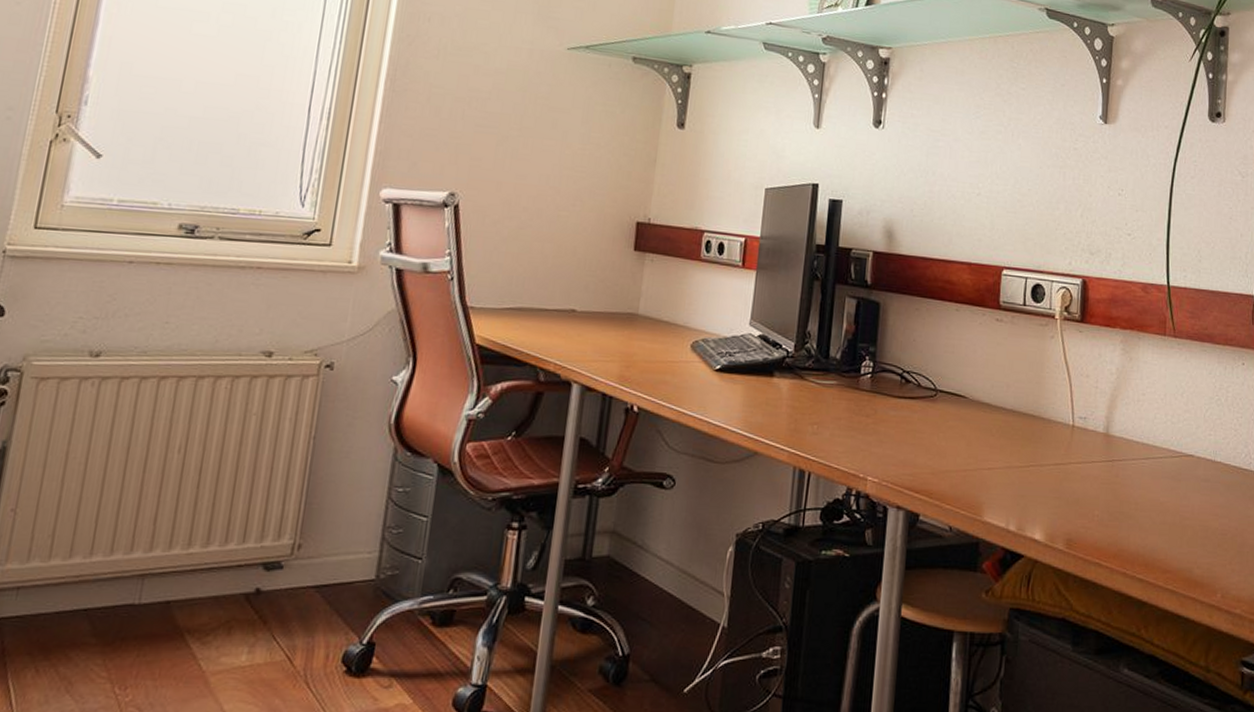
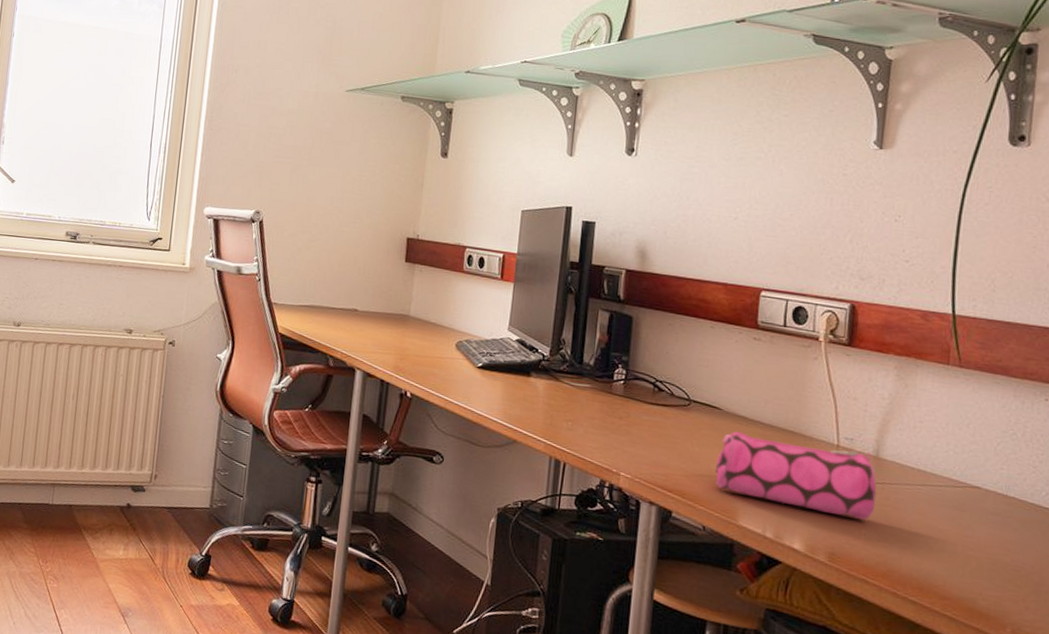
pencil case: none [961,420,1108,500] -> present [716,431,877,520]

